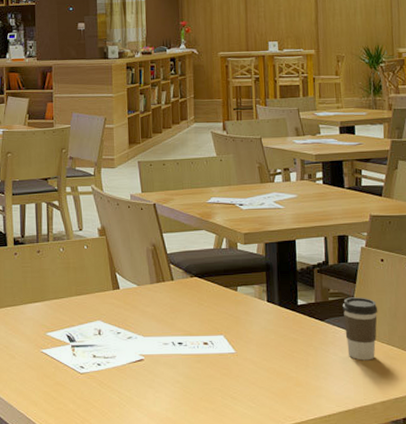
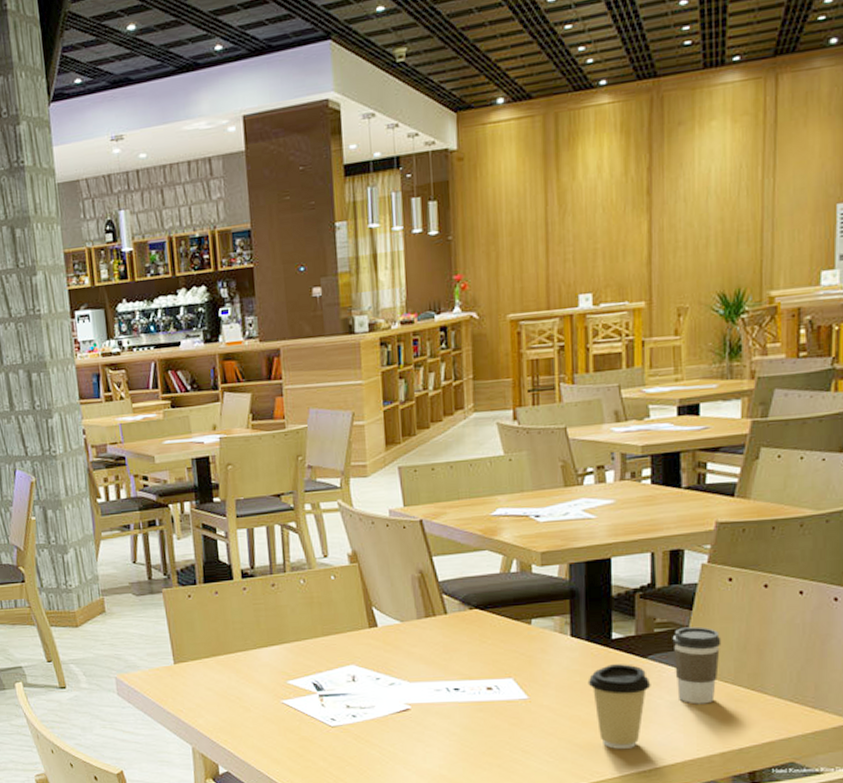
coffee cup: none [280,326,328,397] -> present [587,664,651,749]

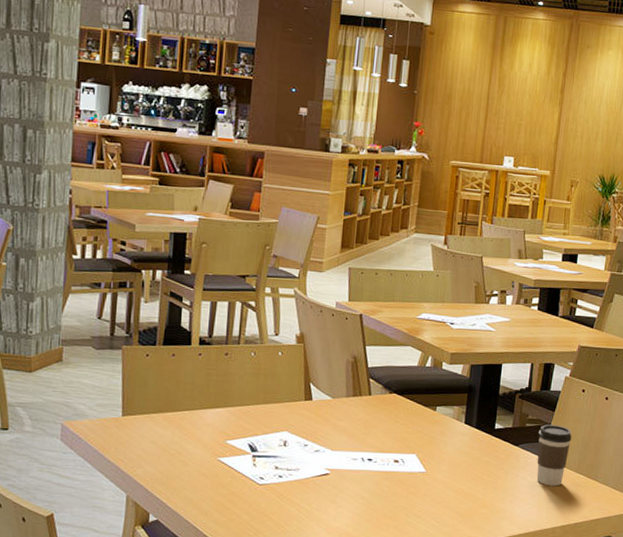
coffee cup: present [587,664,651,749] -> none [472,449,519,518]

